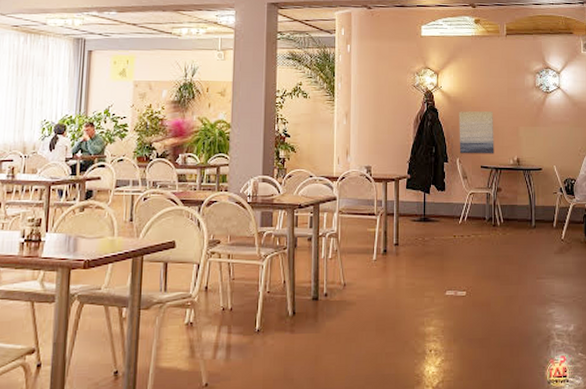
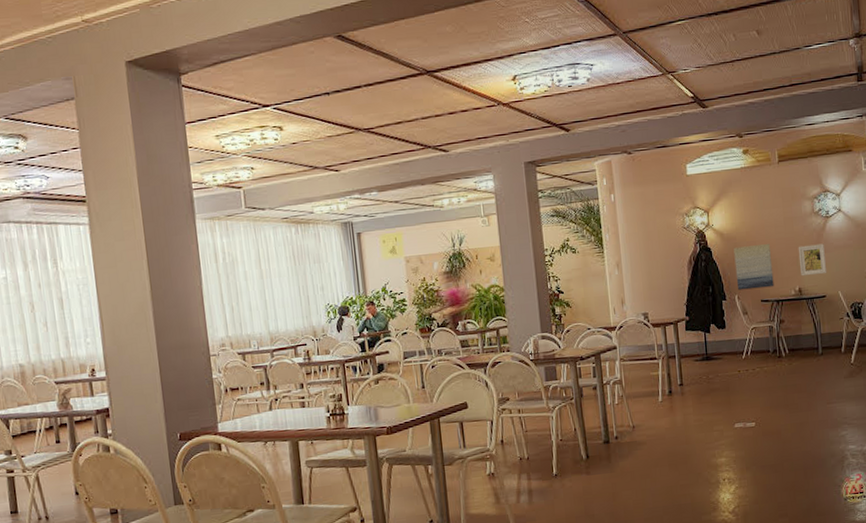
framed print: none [519,117,544,147] -> present [798,243,827,276]

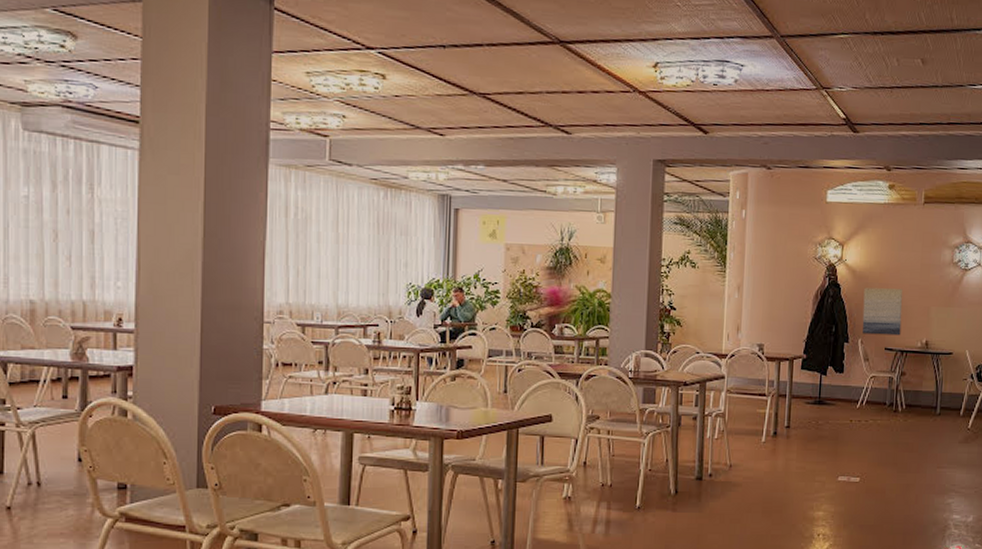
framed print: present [798,243,827,276] -> none [930,296,958,330]

